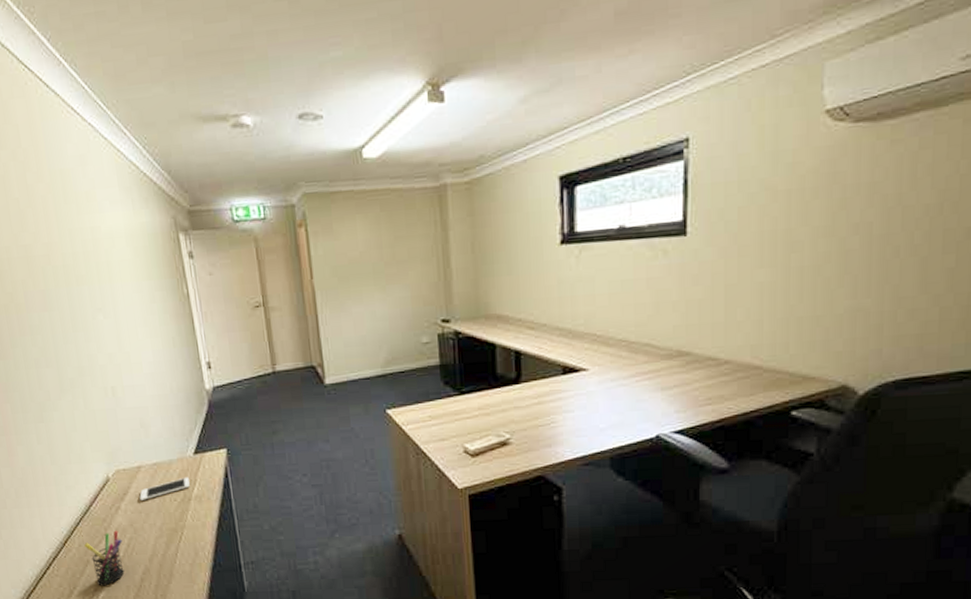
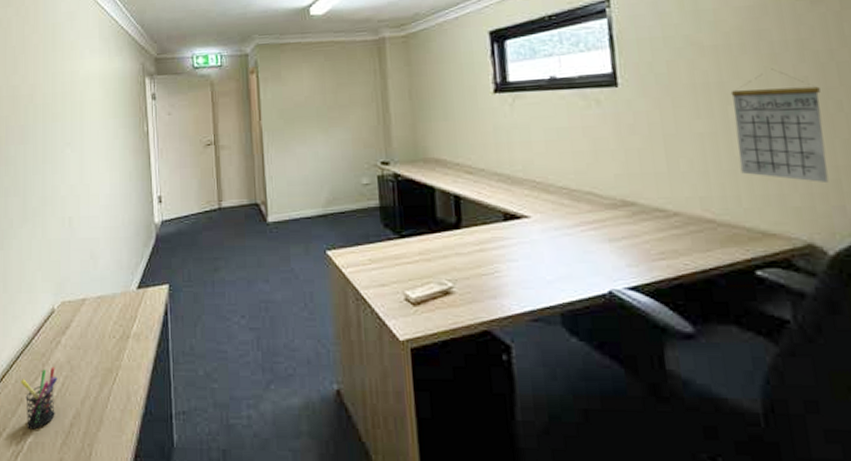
cell phone: present [139,477,190,502] -> none [80,313,130,337]
calendar: none [793,214,882,328] -> present [730,68,829,182]

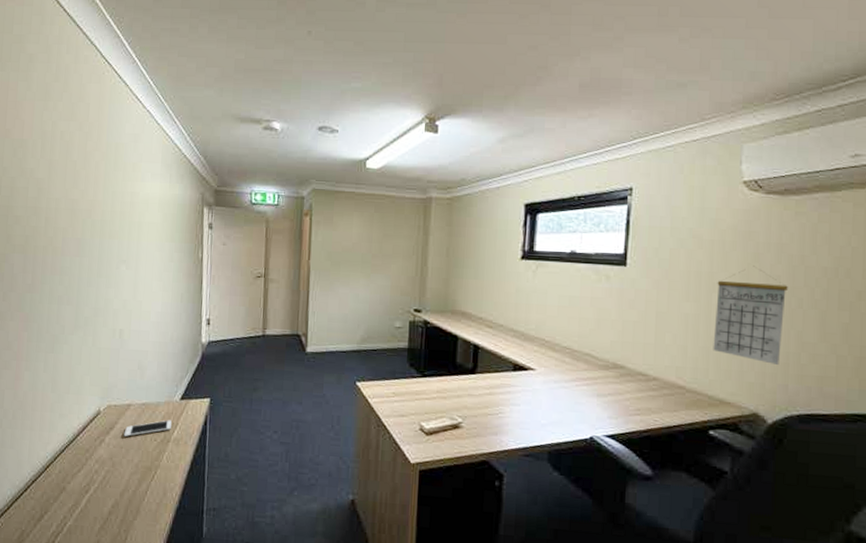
pen holder: present [21,367,58,430] -> none [64,461,100,515]
cell phone: none [80,313,130,337] -> present [124,420,172,438]

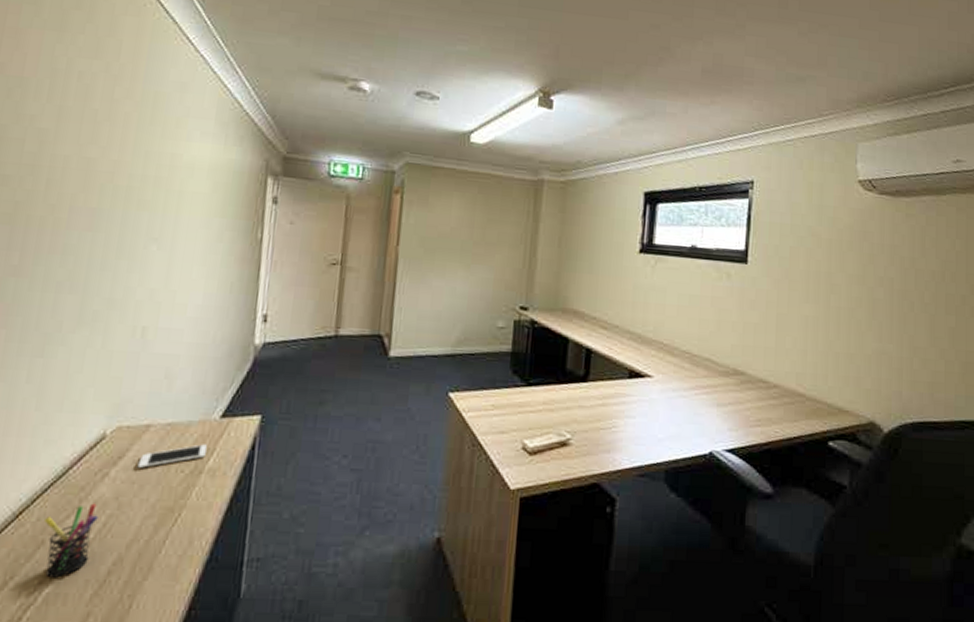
pen holder: none [64,461,100,515] -> present [44,503,98,578]
calendar: present [713,266,788,365] -> none [832,267,900,370]

